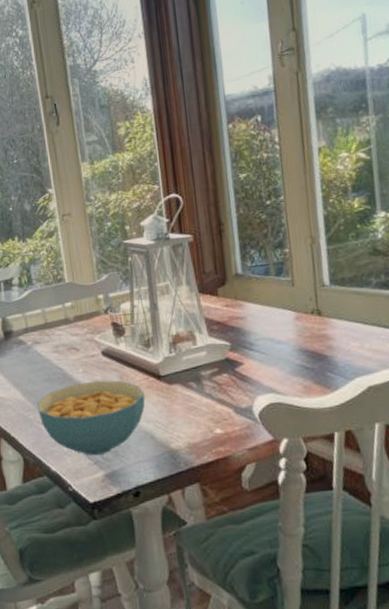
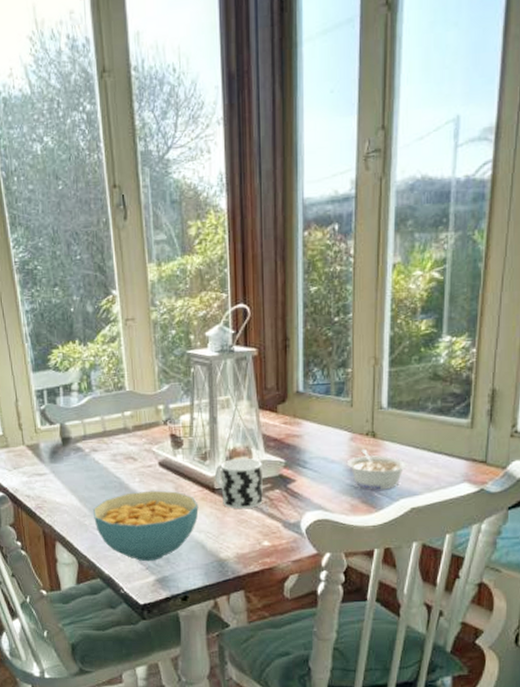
cup: none [159,343,211,396] -> present [214,459,263,510]
legume: none [294,327,359,369] -> present [346,448,408,490]

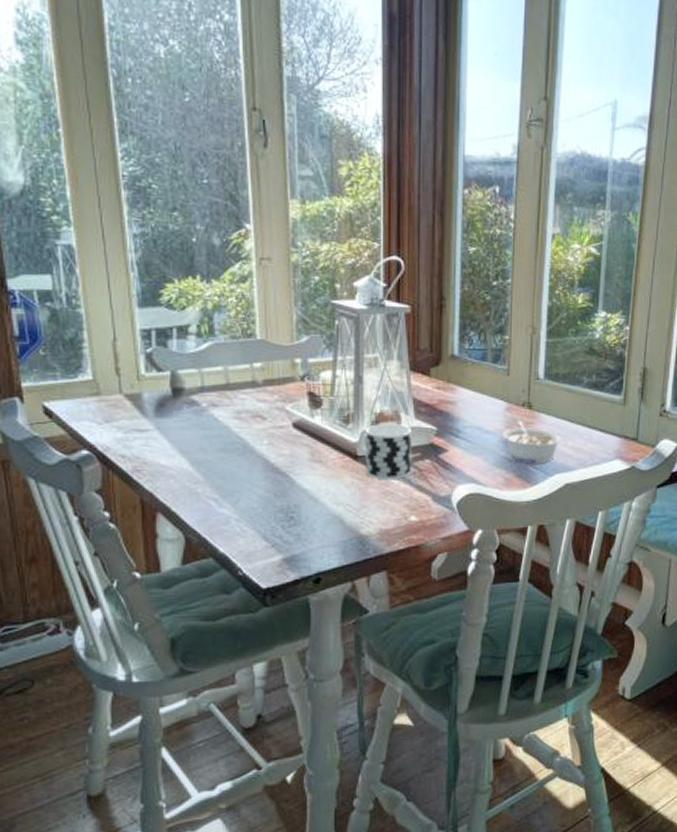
cereal bowl: present [92,490,199,562] -> none [207,455,338,538]

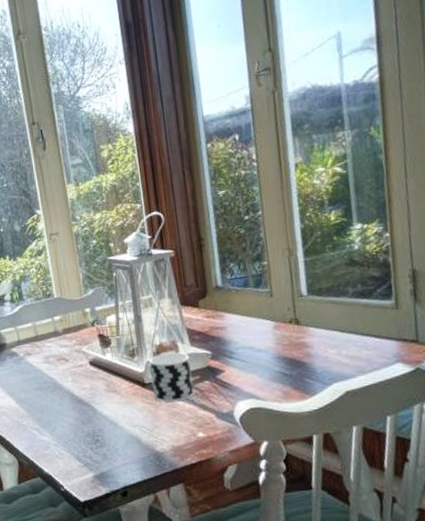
legume: present [501,419,563,464] -> none [273,335,337,375]

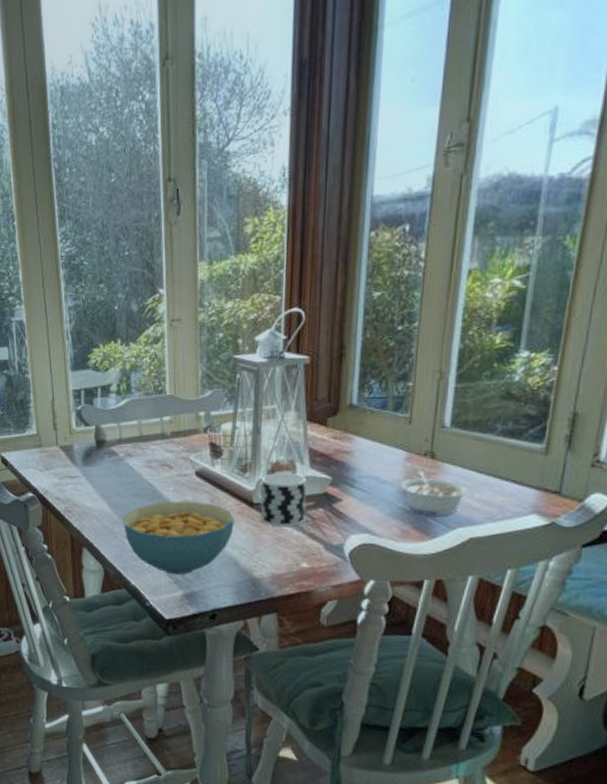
cereal bowl: none [29,388,131,459] -> present [123,501,235,575]
legume: none [273,335,337,375] -> present [399,469,470,516]

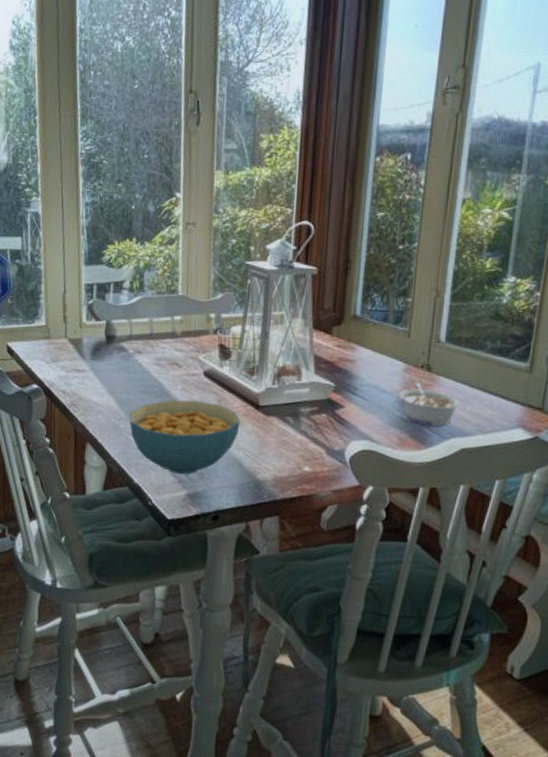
cup: present [254,473,306,527] -> none [260,377,311,431]

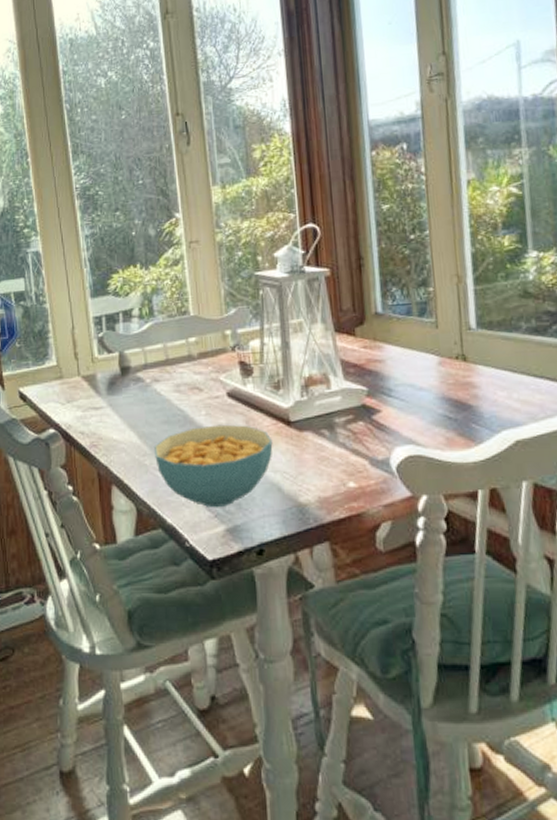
legume: present [398,381,462,427] -> none [436,373,507,420]

